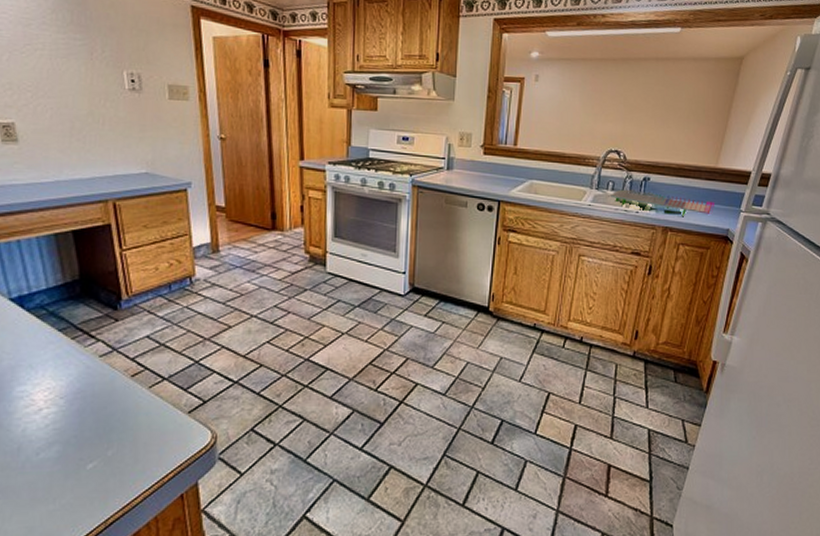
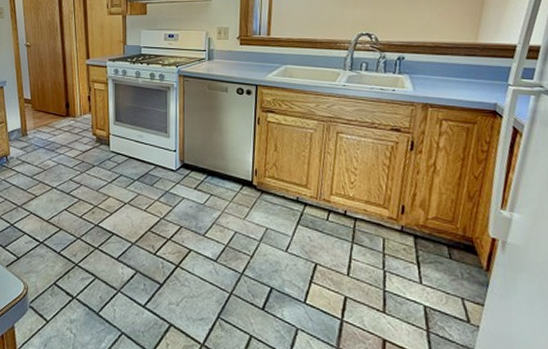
dish rack: present [608,189,716,217] -> none [362,69,479,93]

